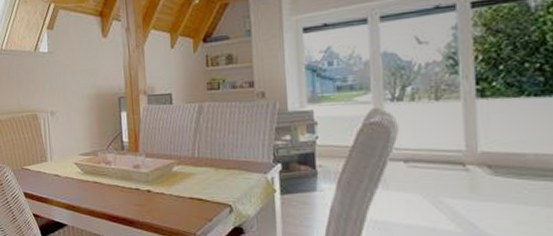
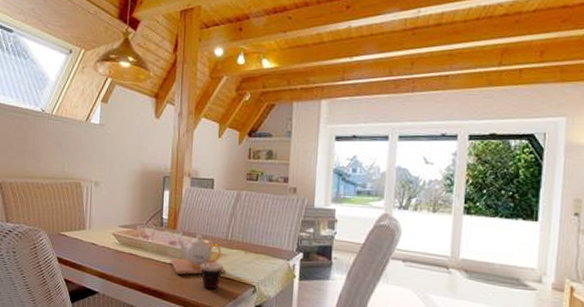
teapot: none [136,154,195,199] -> present [170,234,225,275]
cup: none [160,177,194,213] -> present [194,255,224,290]

